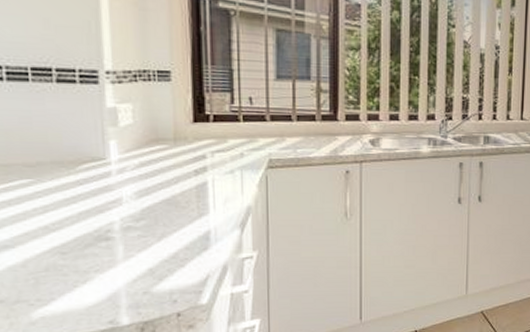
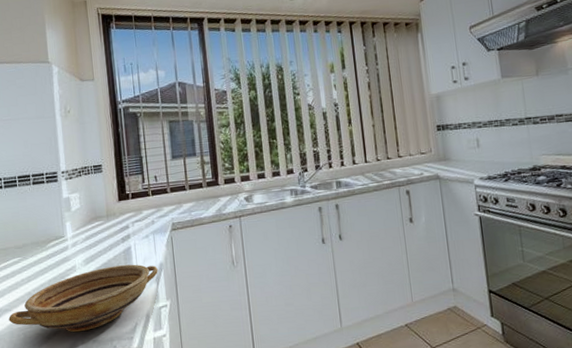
ceramic bowl: none [10,204,244,281] -> present [9,264,158,333]

